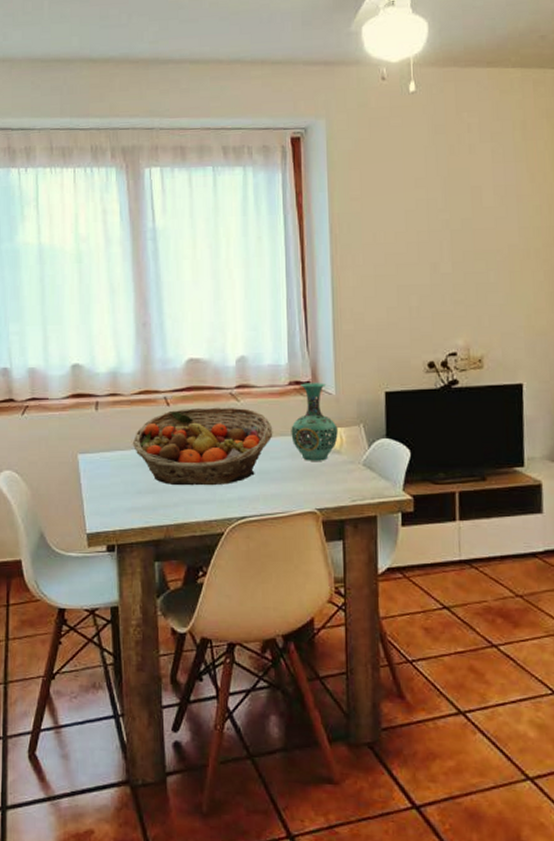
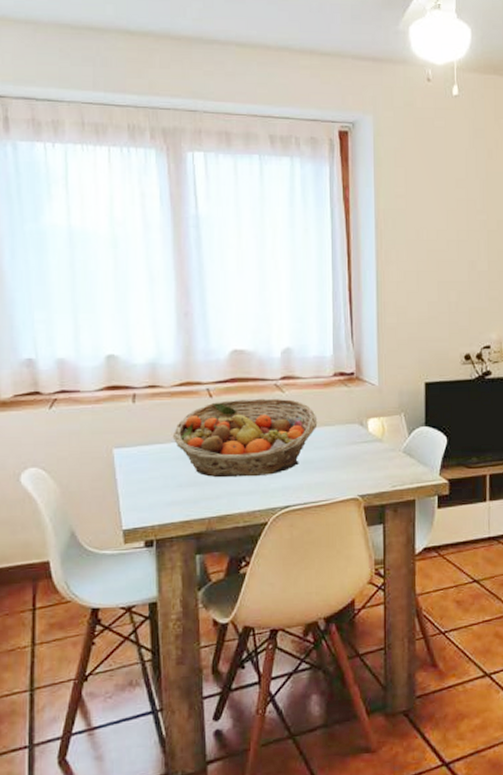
vase: present [291,383,338,461] -> none [335,374,380,450]

